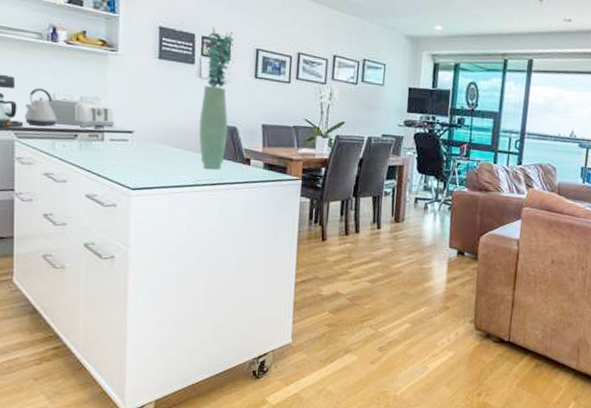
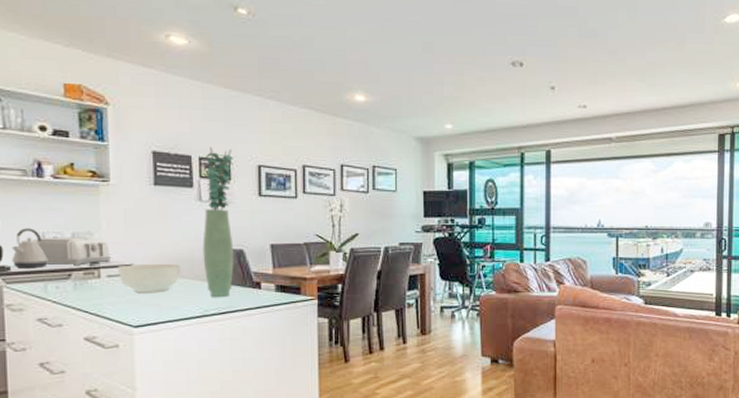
bowl: none [120,131,178,160] -> present [118,265,181,293]

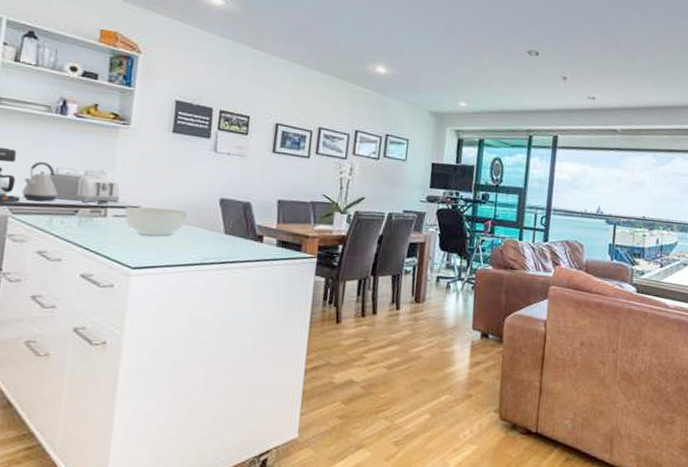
vase: present [202,146,234,298] -> none [209,101,253,248]

